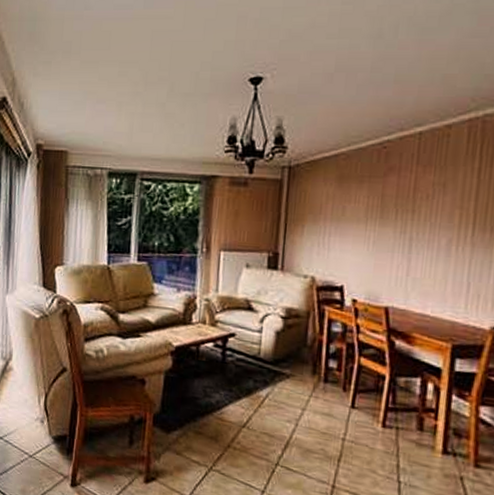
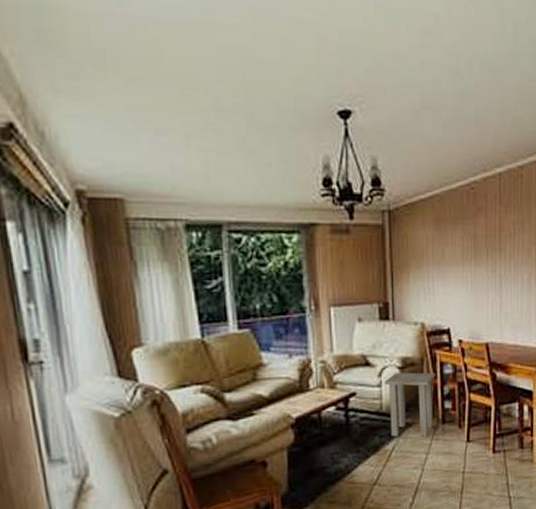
side table: none [265,322,322,394] -> present [384,372,436,439]

